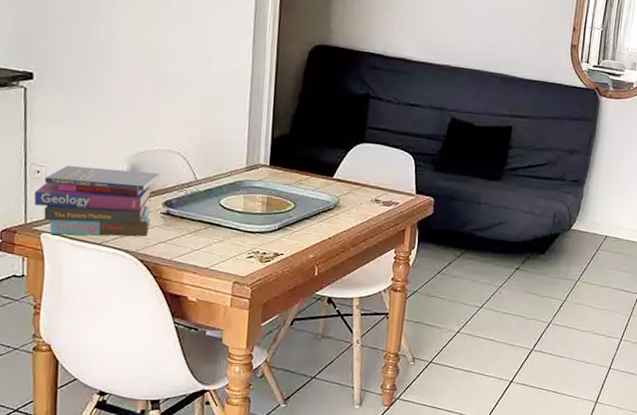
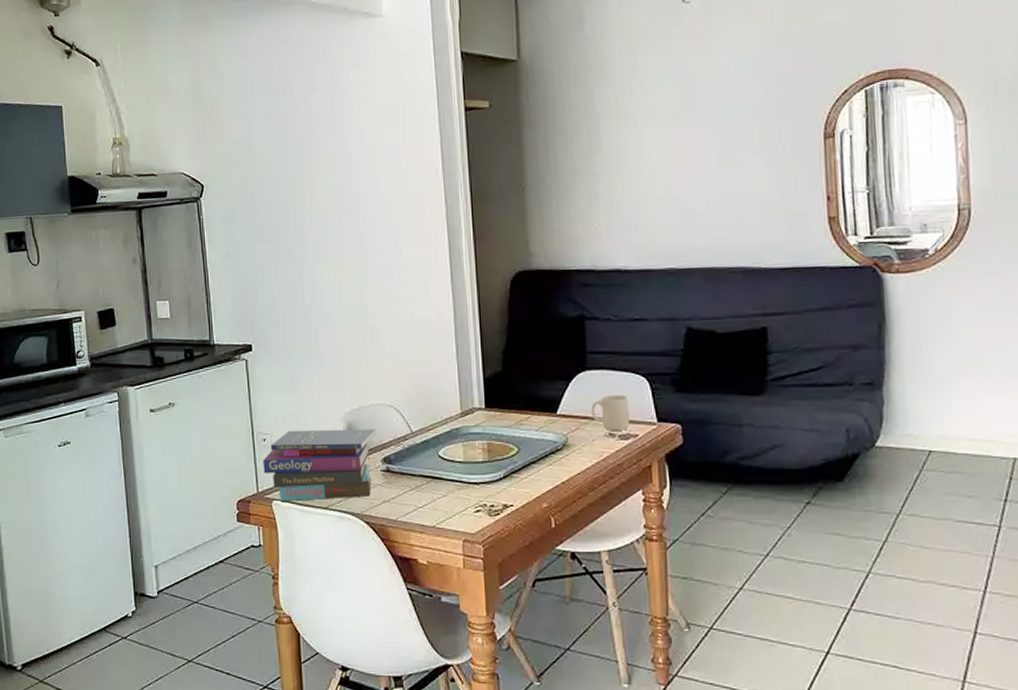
cup: none [363,166,395,198] -> present [592,394,630,431]

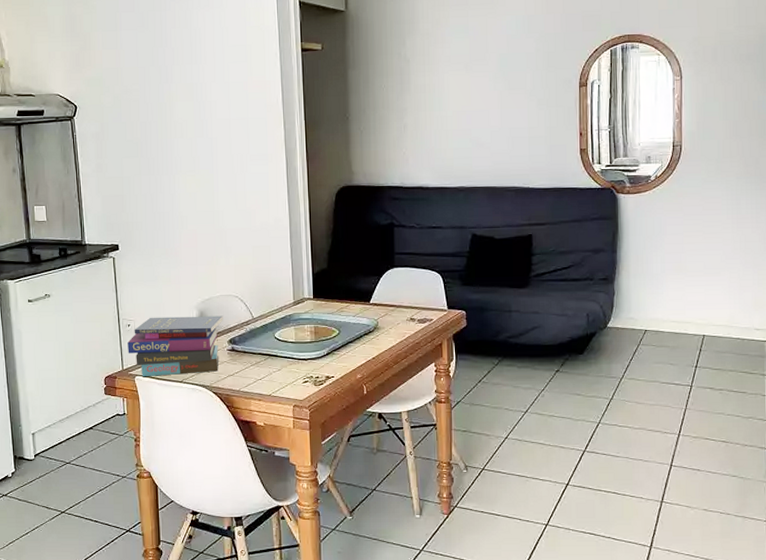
cup: present [592,394,630,431] -> none [397,287,427,316]

